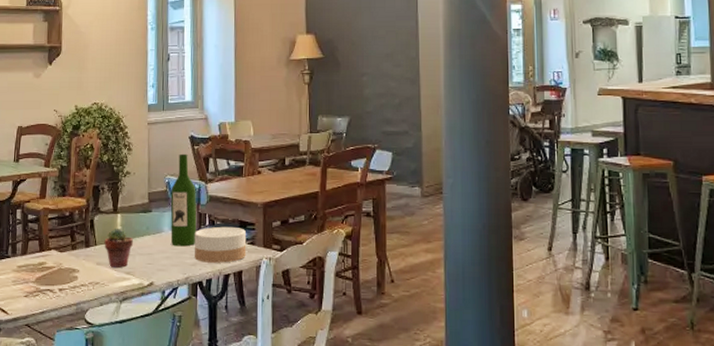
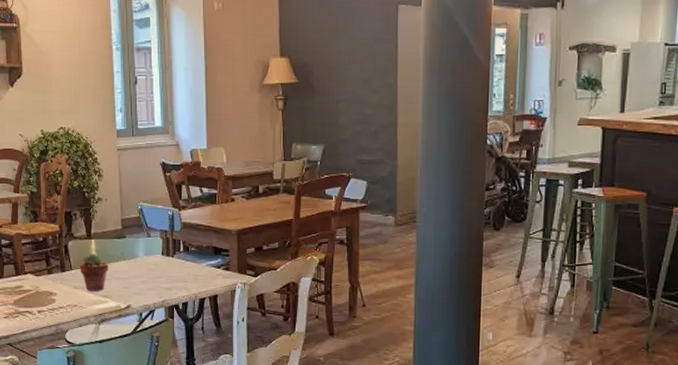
wine bottle: present [170,153,197,247] -> none [144,180,171,272]
bowl: present [194,226,247,263] -> none [169,252,221,288]

